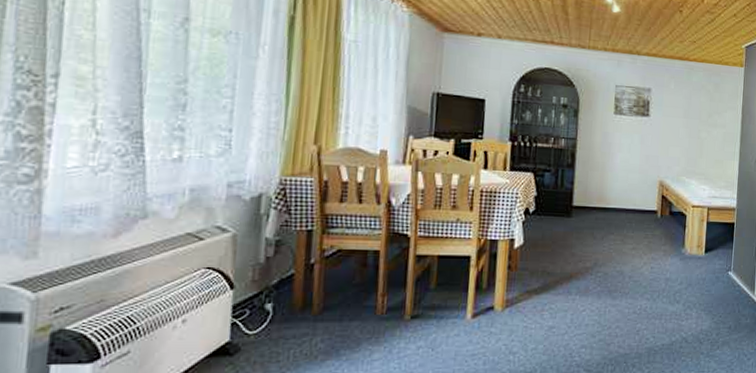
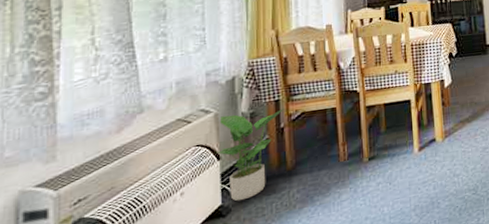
potted plant: none [230,238,318,341] -> present [216,109,285,202]

